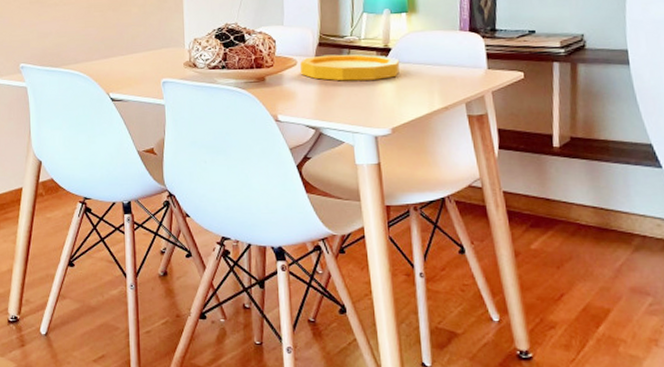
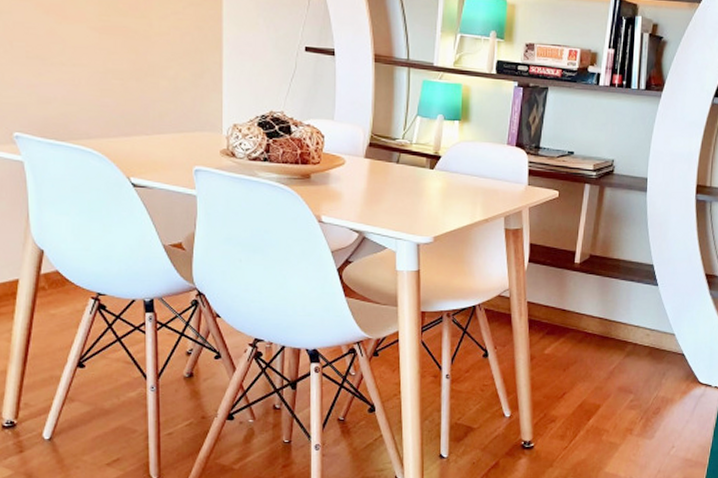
plate: present [300,54,400,81] -> none [347,156,448,187]

